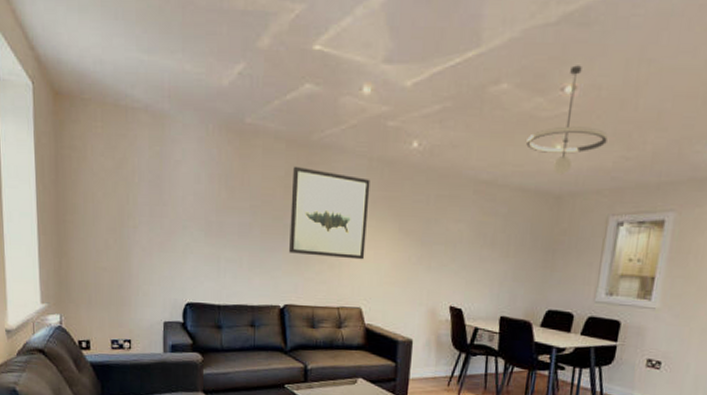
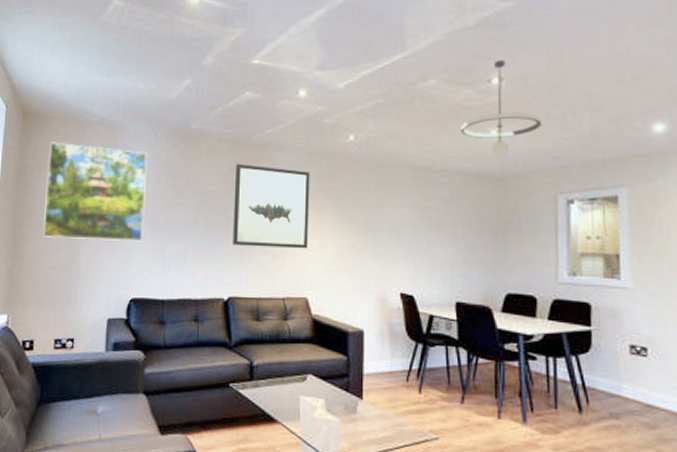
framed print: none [88,129,199,246] -> present [42,142,148,242]

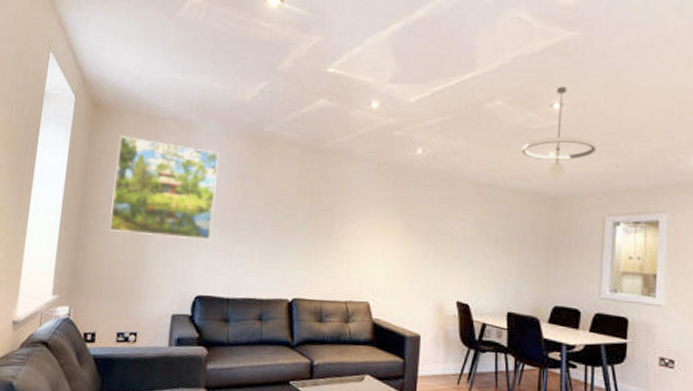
wall art: present [233,163,310,249] -> none [300,169,378,255]

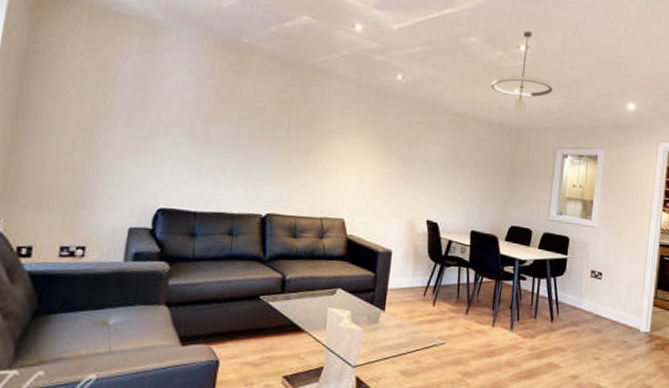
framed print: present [109,136,219,241] -> none [53,29,190,151]

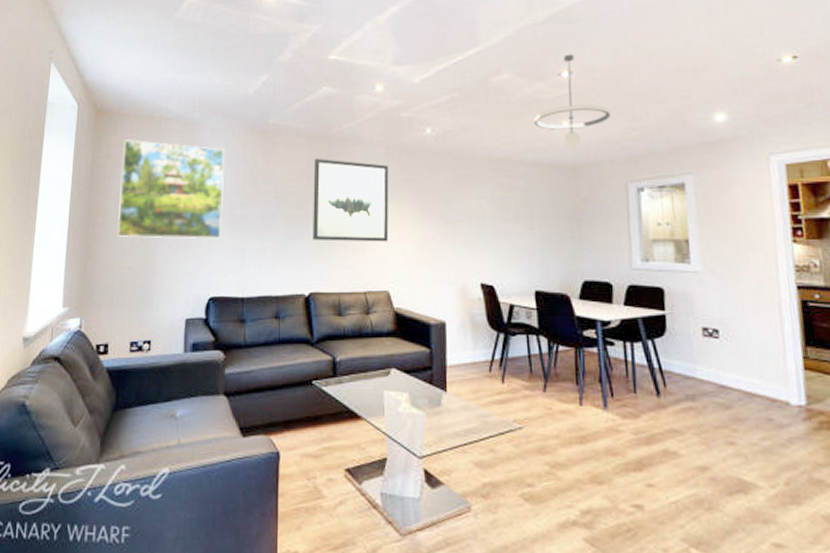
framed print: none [53,29,190,151] -> present [117,139,225,239]
wall art: none [276,84,358,174] -> present [313,158,389,242]

